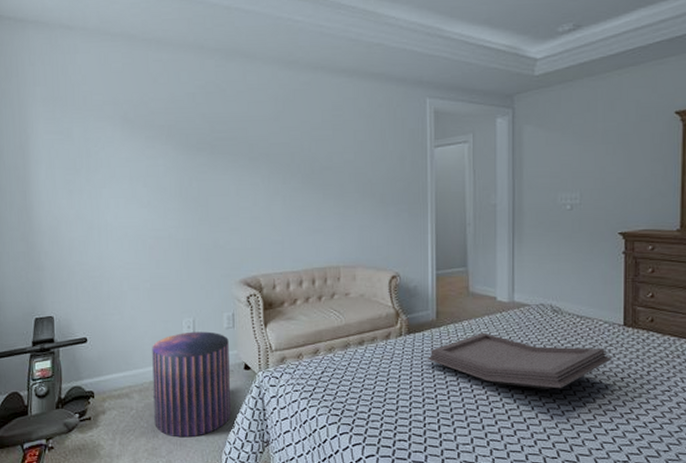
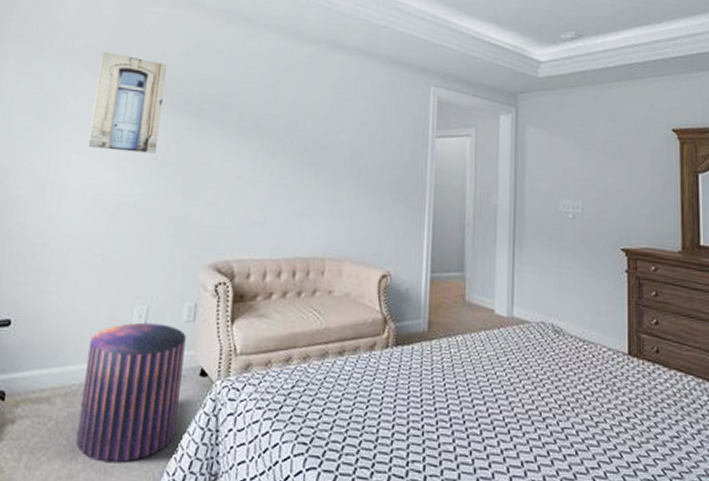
wall art: none [118,103,180,192] -> present [88,52,167,154]
serving tray: present [428,332,612,389] -> none [416,350,617,426]

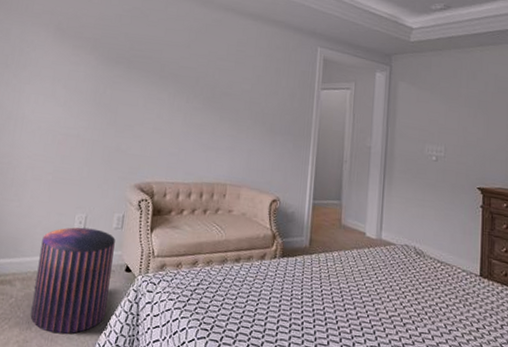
wall art: present [88,52,167,154] -> none [43,15,105,96]

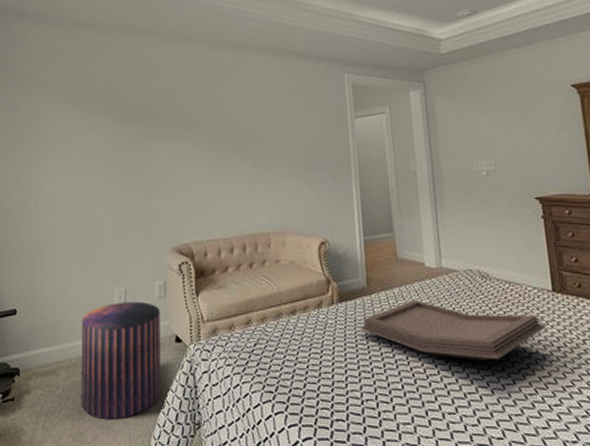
serving tray: none [298,265,468,331] -> present [361,300,546,361]

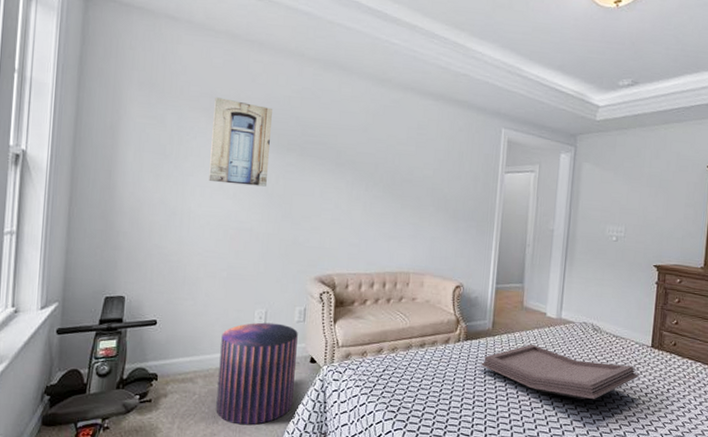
wall art: none [60,80,116,162] -> present [209,97,272,187]

